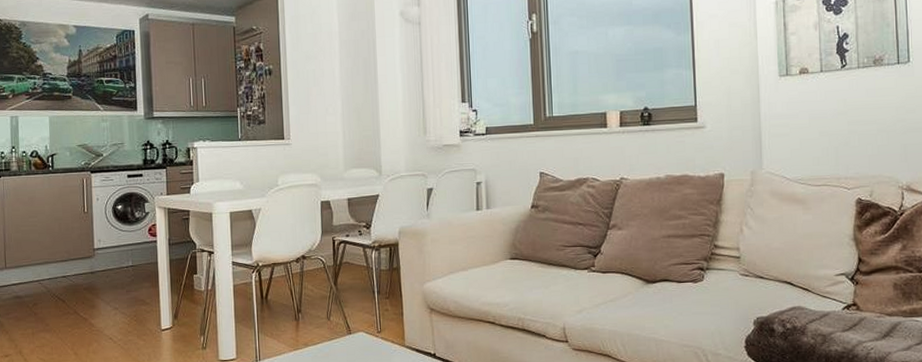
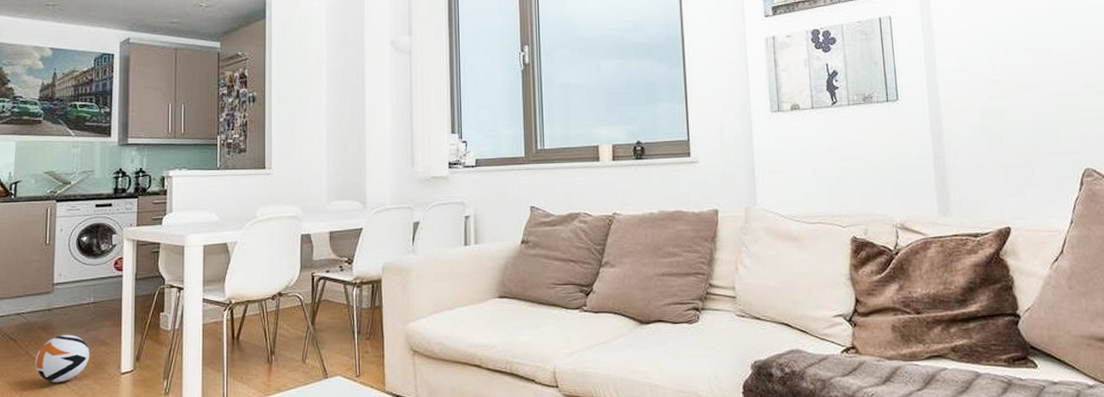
ball: none [83,295,132,339] -> present [35,334,89,383]

